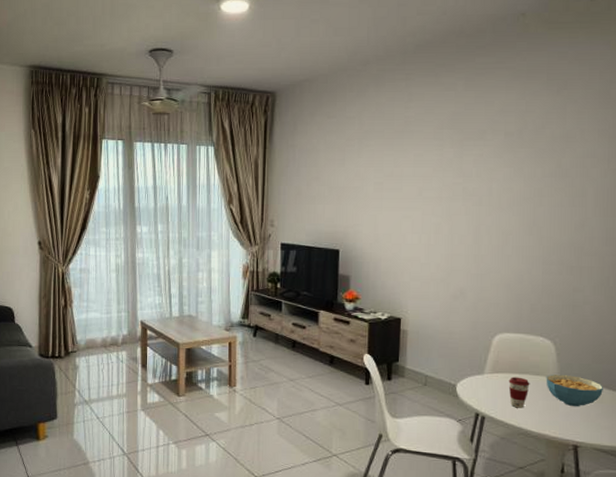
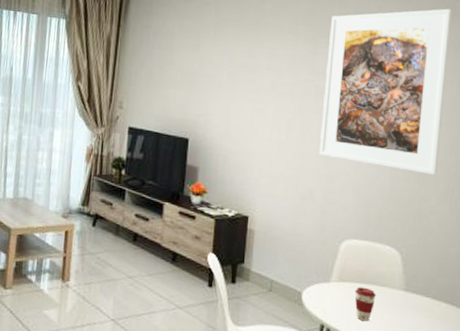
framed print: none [470,97,606,266] -> present [320,8,452,175]
cereal bowl: present [546,374,603,407] -> none [392,286,448,323]

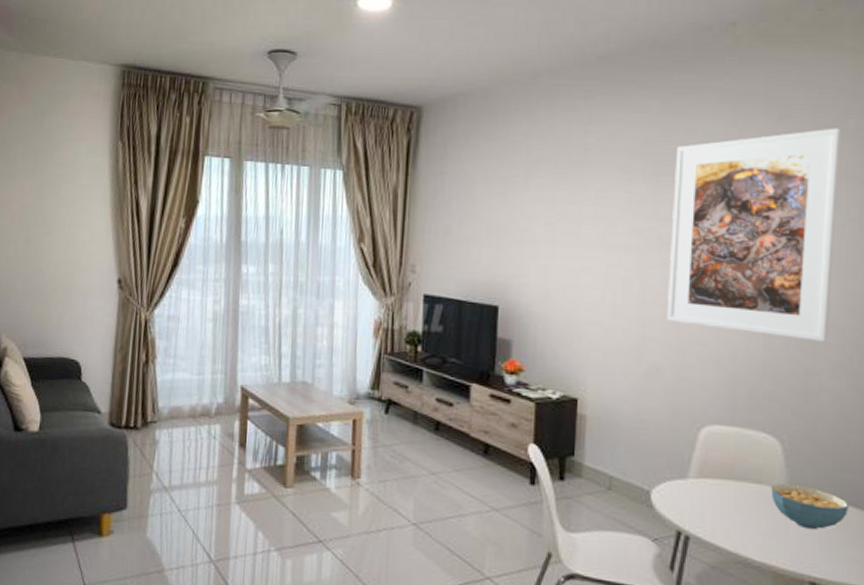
coffee cup: present [355,287,376,322] -> none [720,484,750,528]
cereal bowl: none [392,286,448,323] -> present [771,484,848,530]

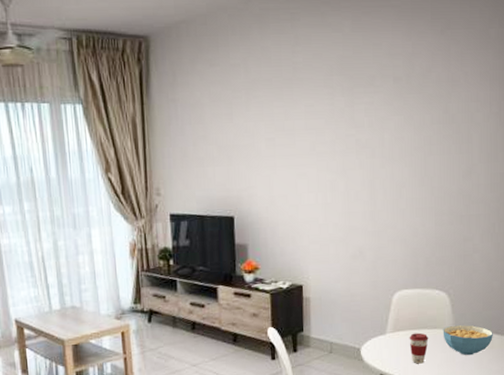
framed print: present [667,128,842,342] -> none [365,37,487,214]
coffee cup: none [720,484,750,528] -> present [409,332,429,364]

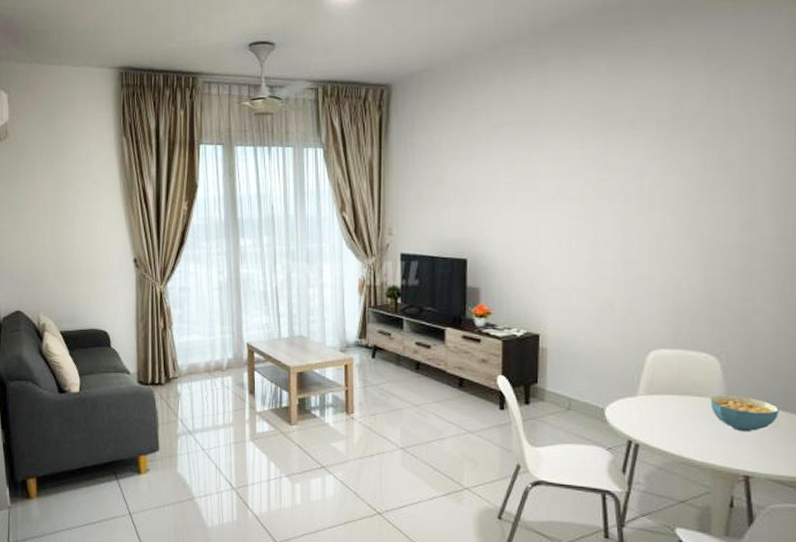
coffee cup: present [409,332,429,364] -> none [666,398,692,434]

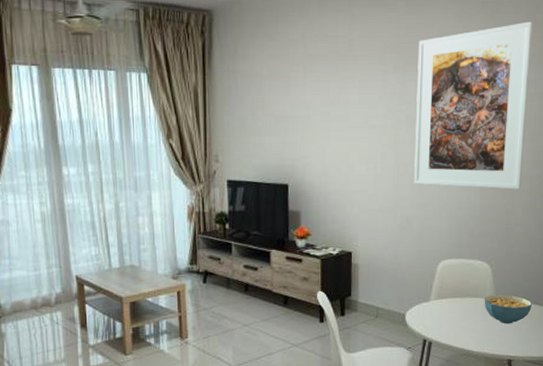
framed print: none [618,74,778,270] -> present [414,21,533,189]

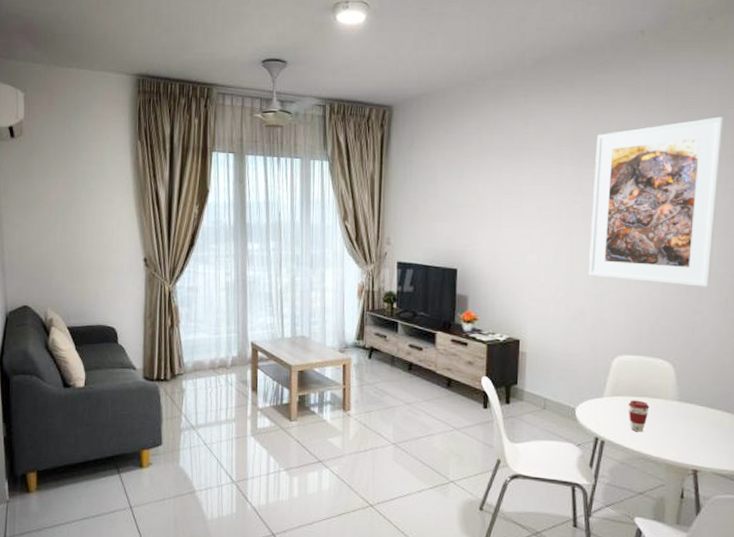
coffee cup: none [452,300,471,331] -> present [628,400,650,432]
cereal bowl: present [484,295,532,324] -> none [665,398,722,431]

